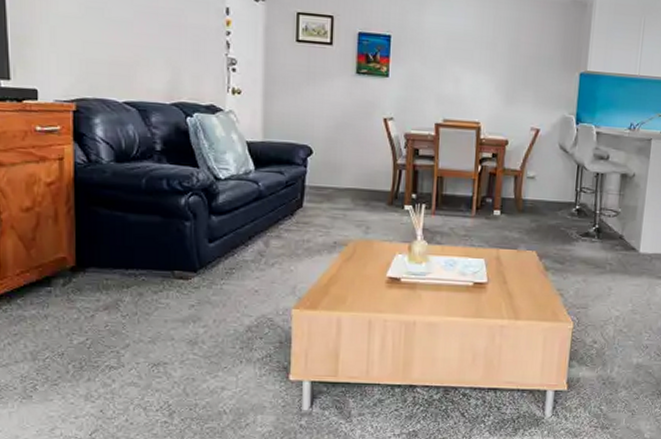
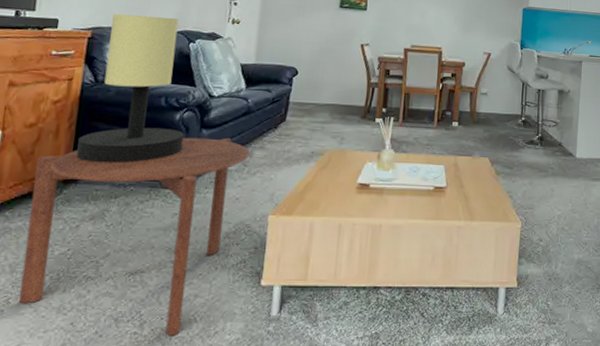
side table: none [40,224,266,427] -> present [18,137,250,337]
table lamp: none [80,82,192,252] -> present [76,13,184,164]

